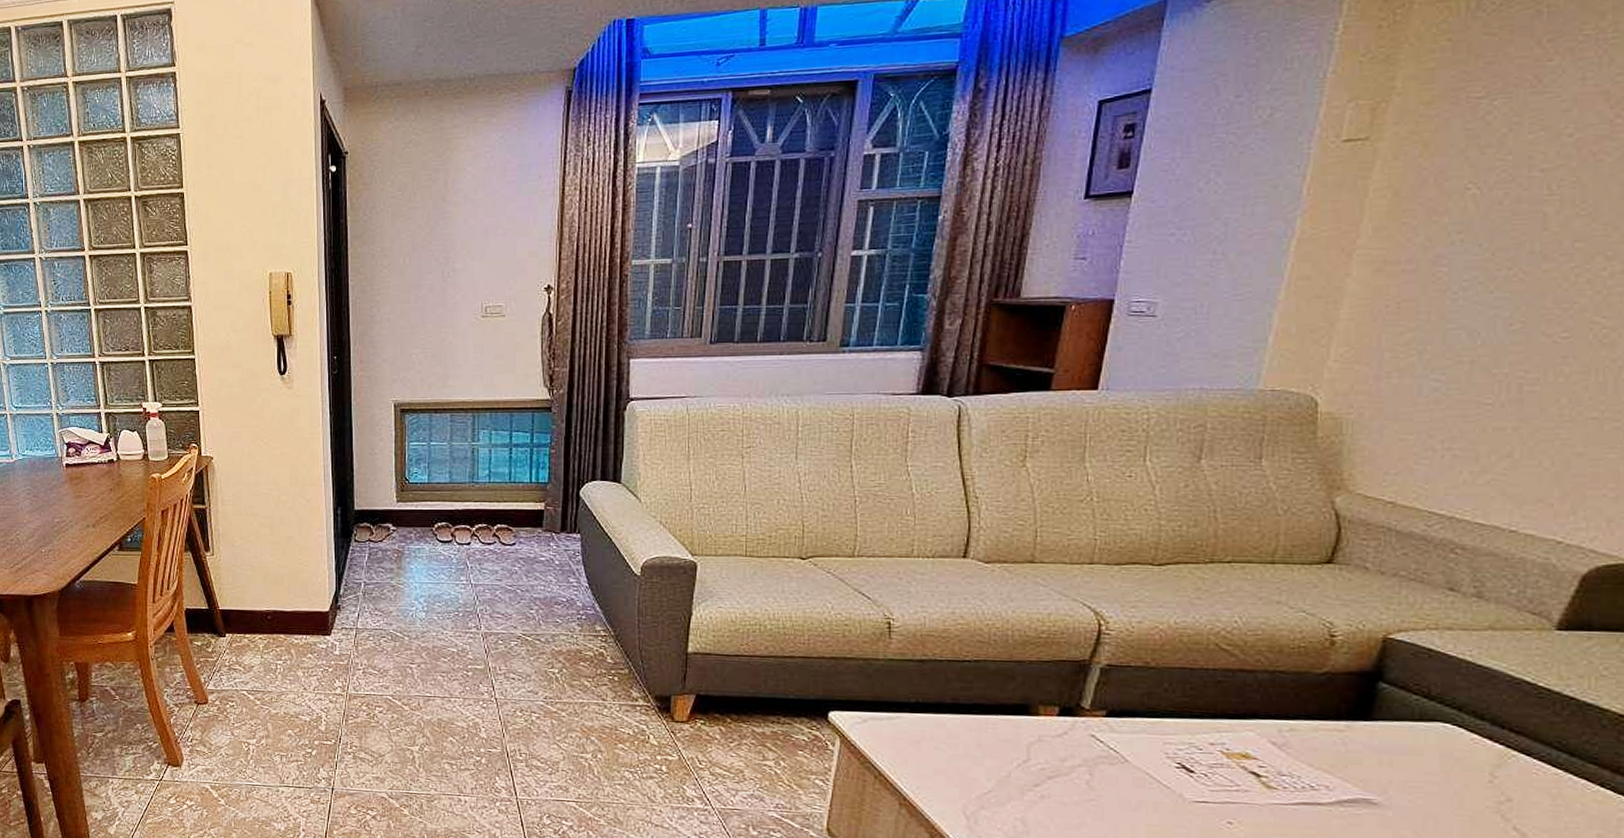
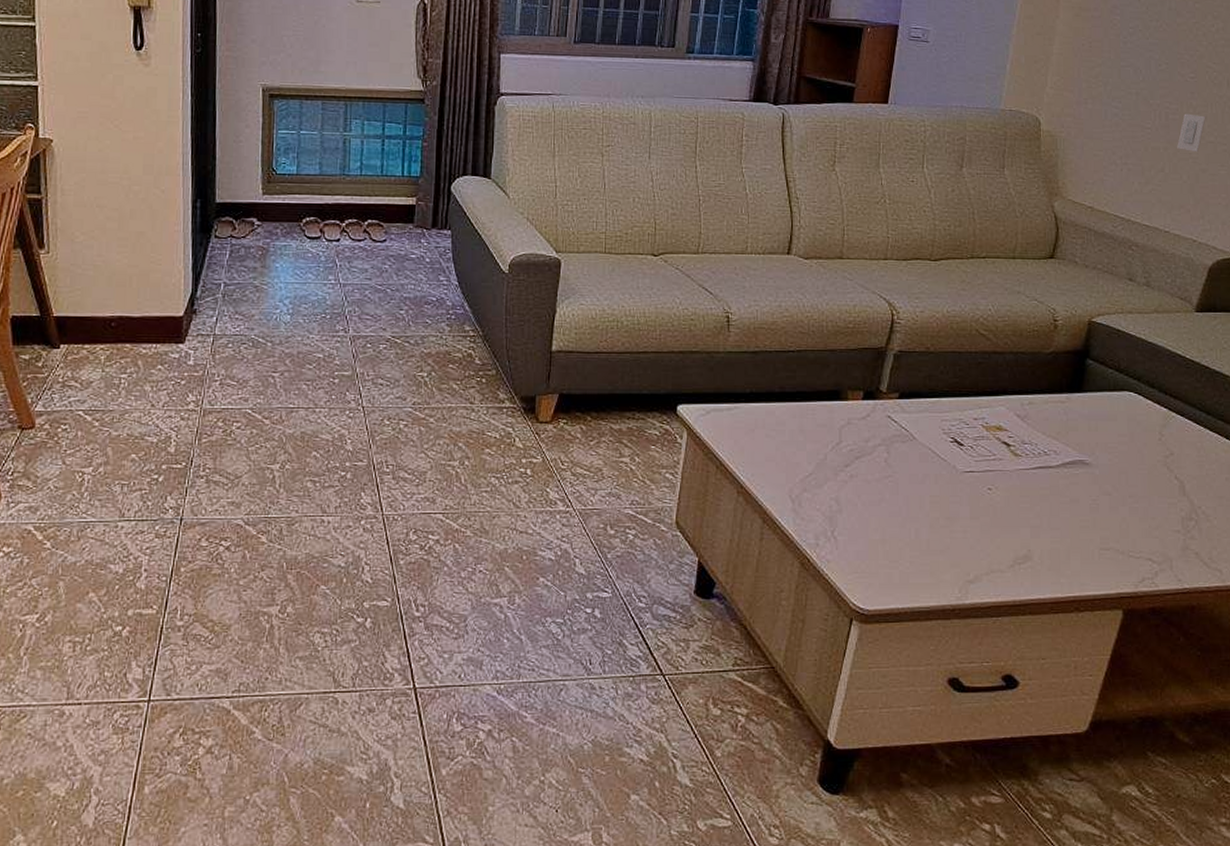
light switch: none [1535,383,1587,431] -> present [1177,113,1206,152]

